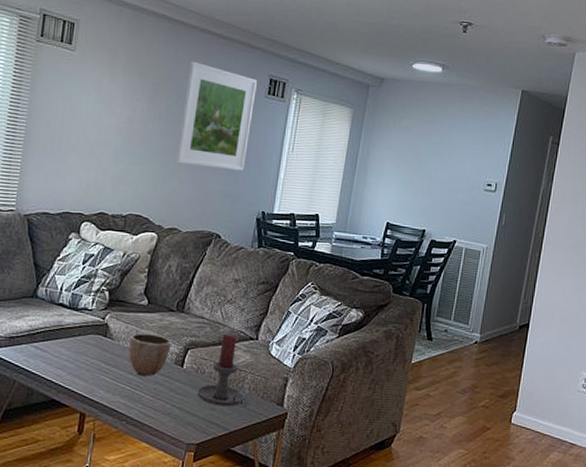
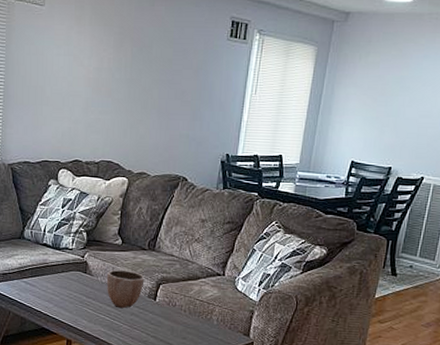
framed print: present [175,61,257,171] -> none [142,8,219,115]
candle holder: present [197,333,249,407] -> none [169,270,218,337]

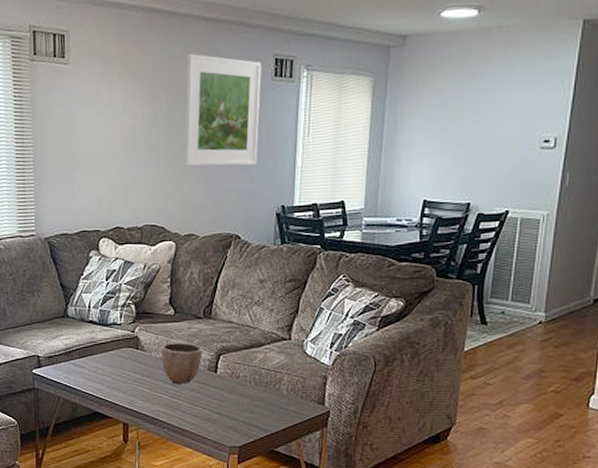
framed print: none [142,8,219,115] -> present [184,53,261,166]

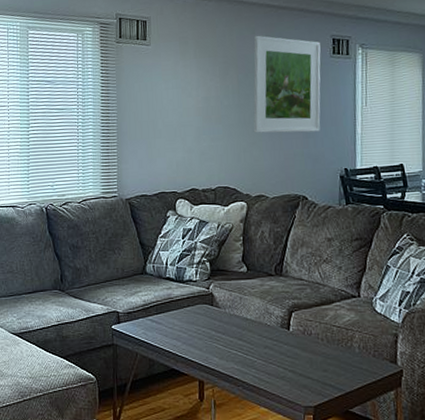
decorative bowl: present [160,342,203,385] -> none [234,299,275,342]

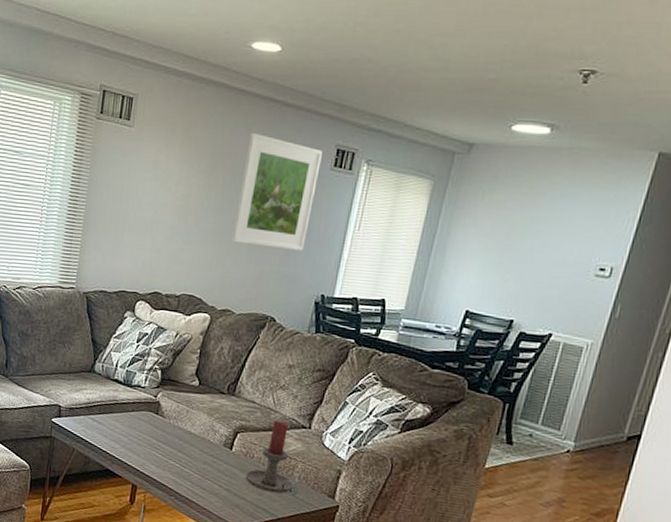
candle holder: none [307,293,361,367] -> present [245,419,299,496]

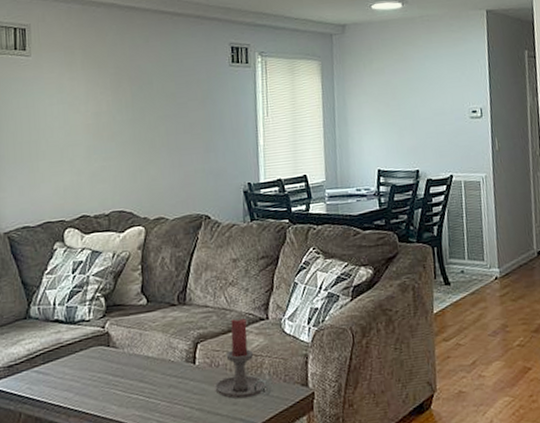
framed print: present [230,132,322,251] -> none [148,43,222,150]

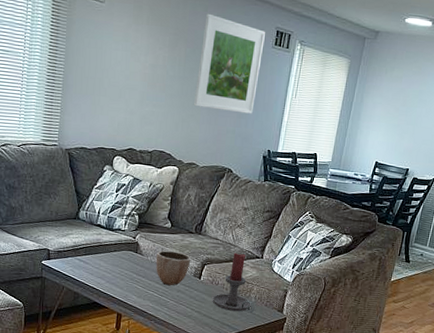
decorative bowl: none [134,333,179,383] -> present [155,250,191,286]
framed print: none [148,43,222,150] -> present [193,13,265,114]

